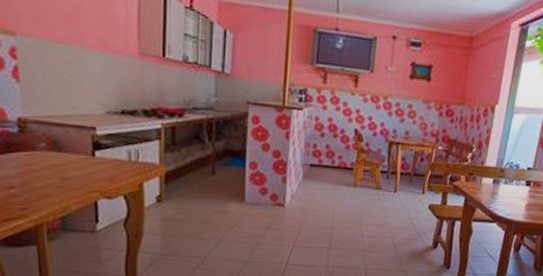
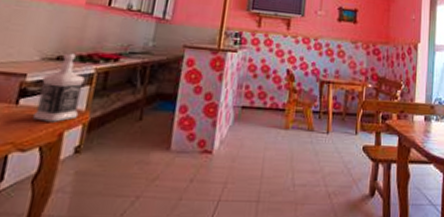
bottle: none [112,106,154,174] -> present [33,52,85,122]

